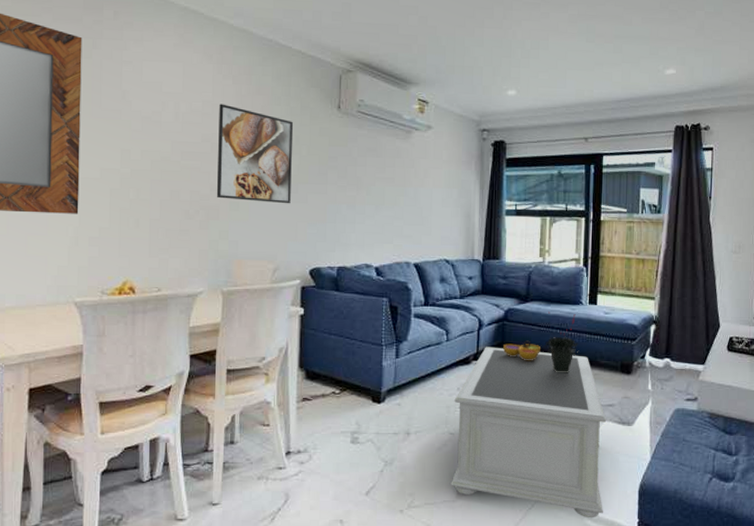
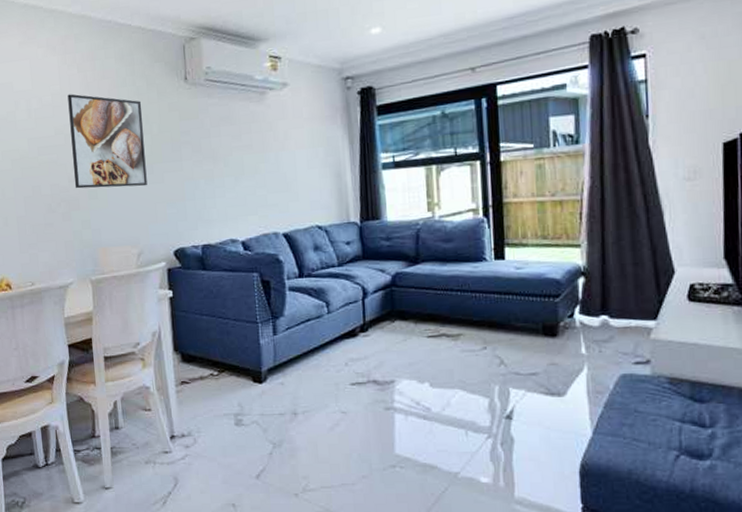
coffee table: present [451,347,607,519] -> none [343,316,537,503]
decorative bowl: present [503,340,540,361] -> none [394,306,439,330]
potted plant: present [544,311,578,373] -> none [443,272,486,341]

